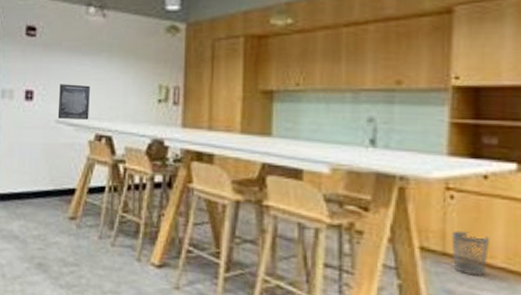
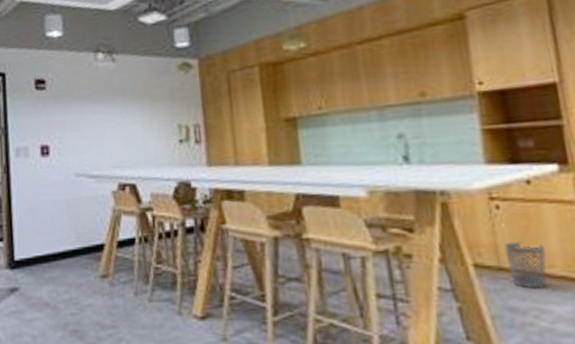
wall art: present [57,84,90,120] -> none [75,133,110,172]

